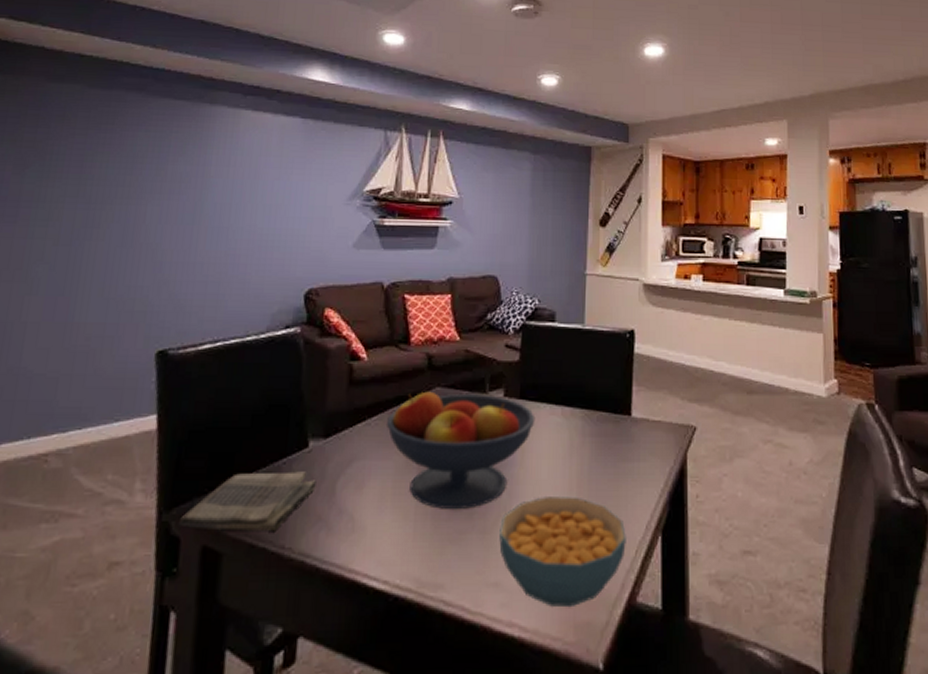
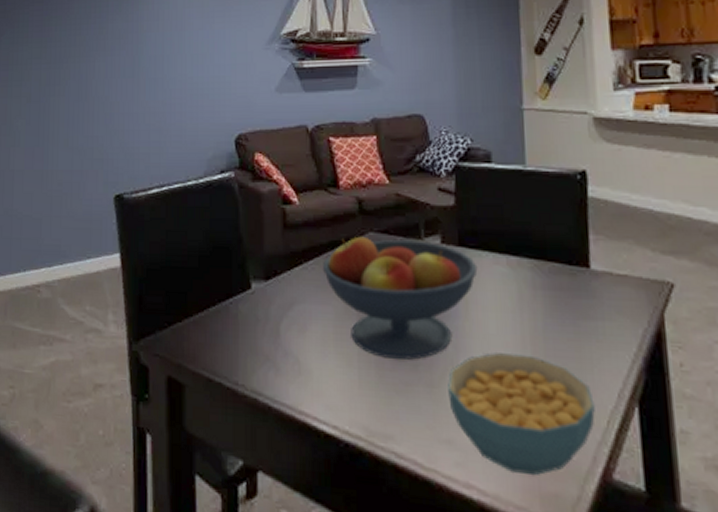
dish towel: present [178,471,316,531] -> none [146,310,262,367]

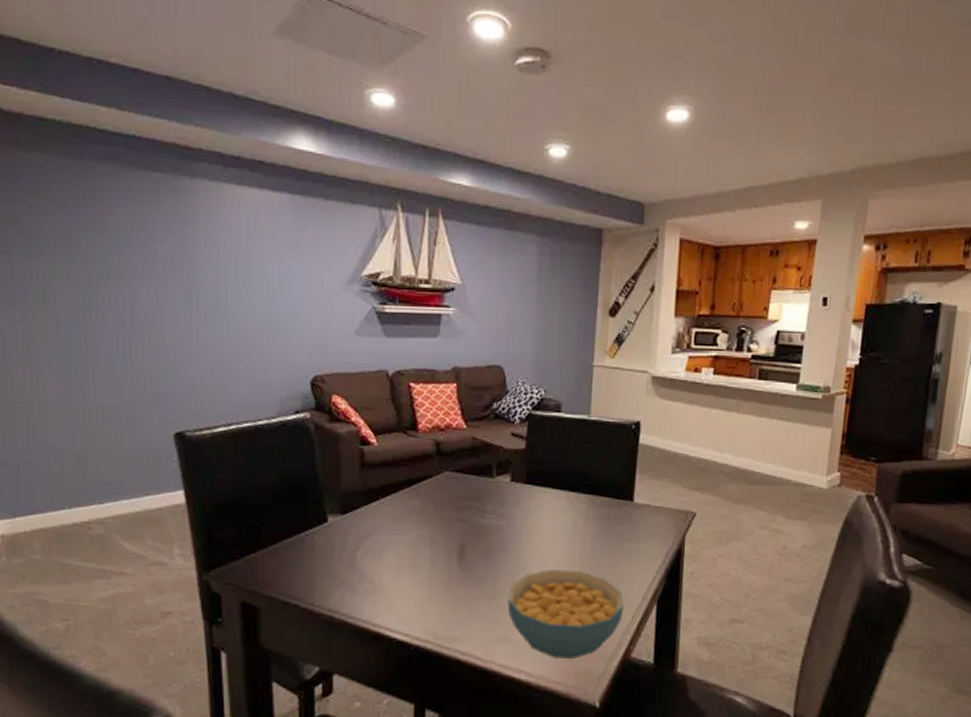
fruit bowl: present [323,236,478,360] -> none [400,475,541,578]

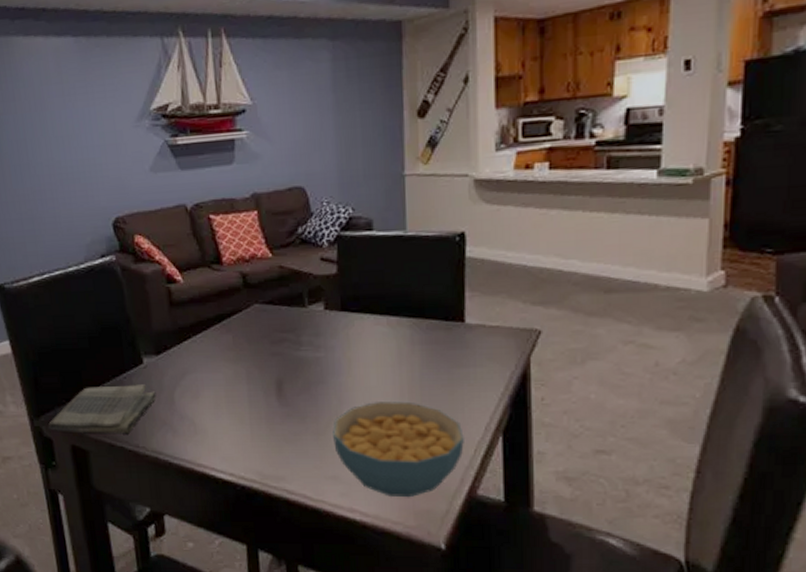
dish towel: none [217,542,338,591] -> present [47,384,157,433]

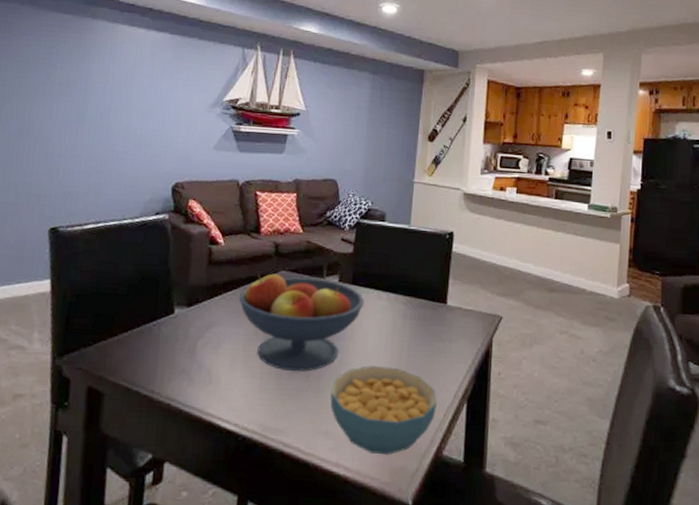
dish towel: present [47,384,157,433] -> none [68,331,181,378]
fruit bowl: none [211,308,360,414] -> present [239,273,365,371]

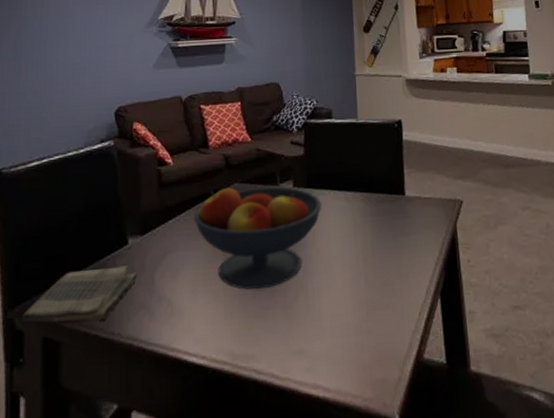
dish towel: none [68,331,181,378] -> present [21,266,137,323]
cereal bowl: present [330,366,437,455] -> none [299,269,410,368]

